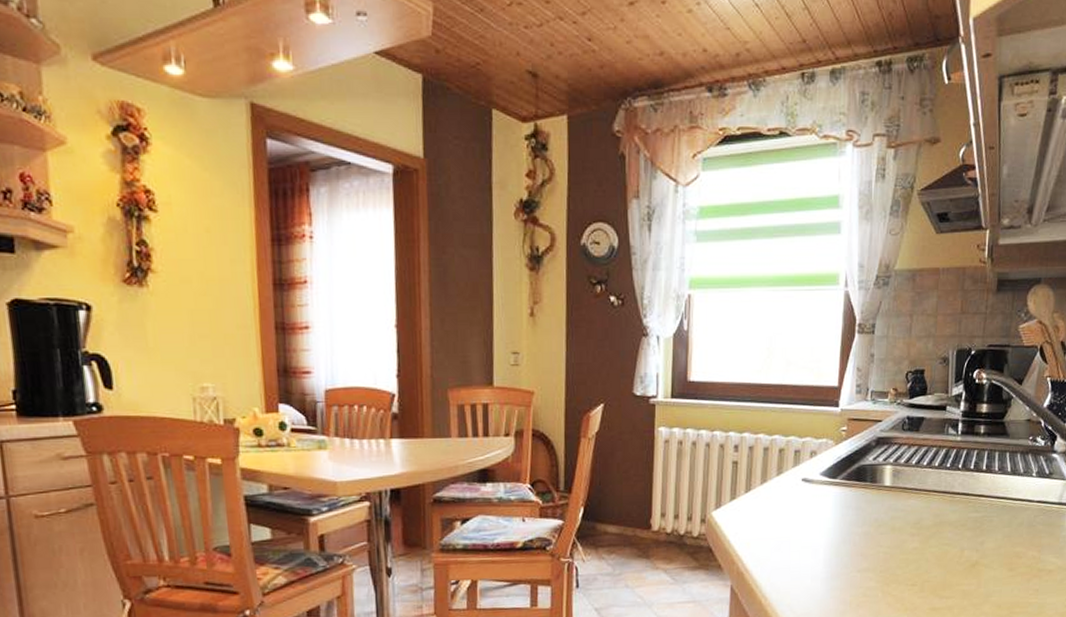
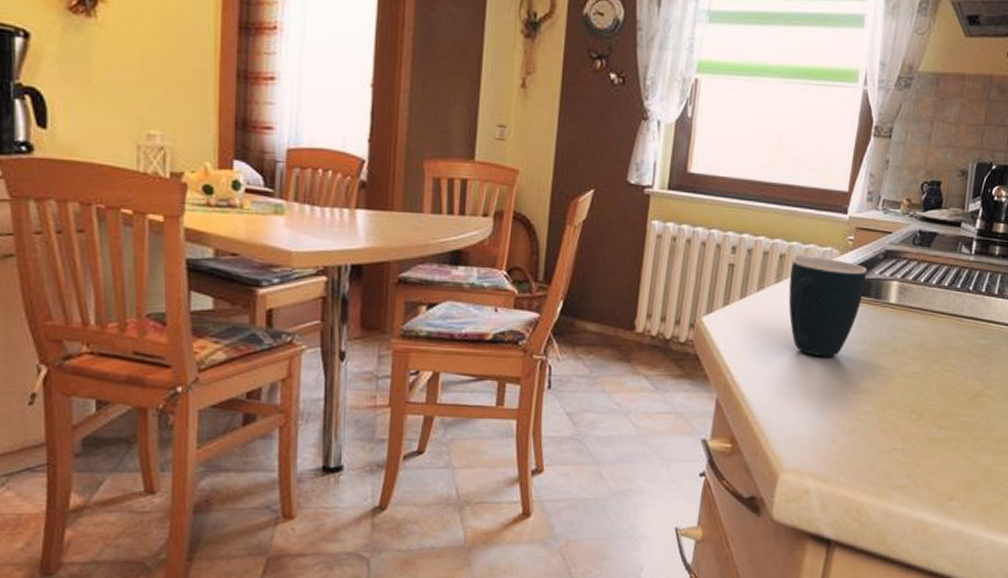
mug: none [790,449,862,541] -> present [788,256,868,357]

